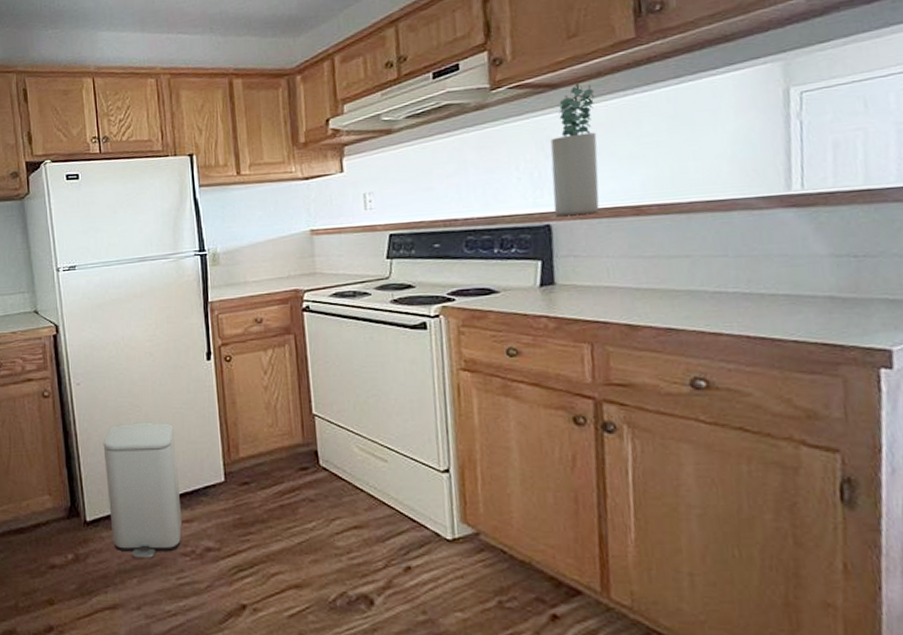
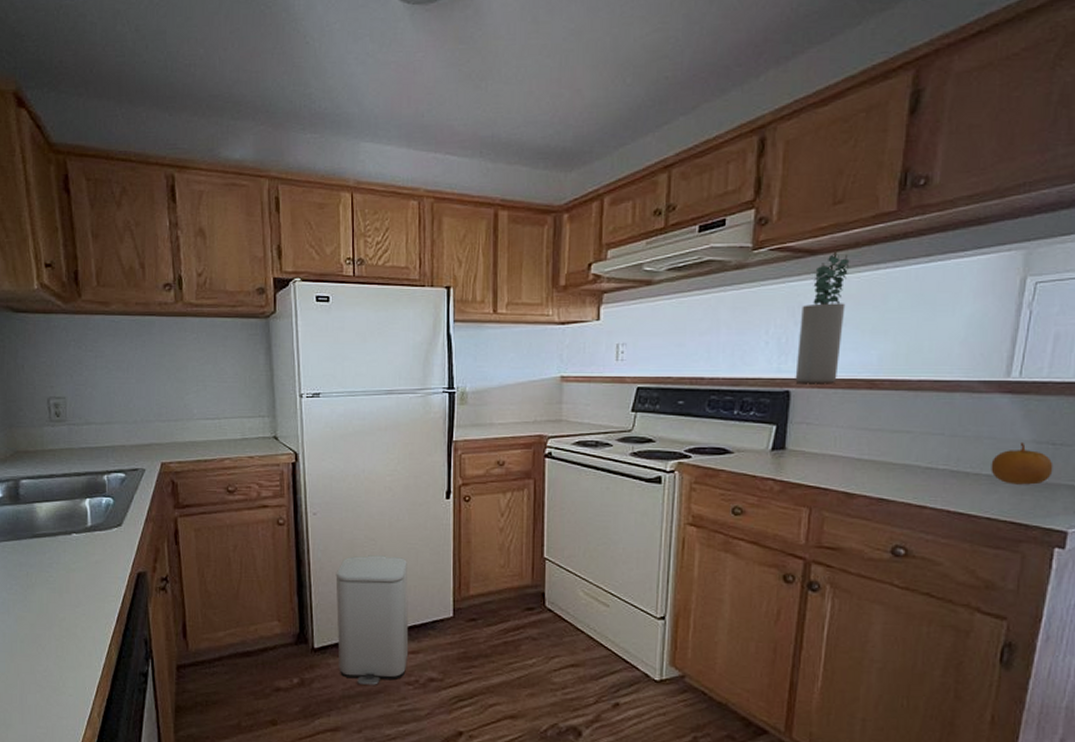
fruit: none [787,257,861,303] -> present [991,442,1053,485]

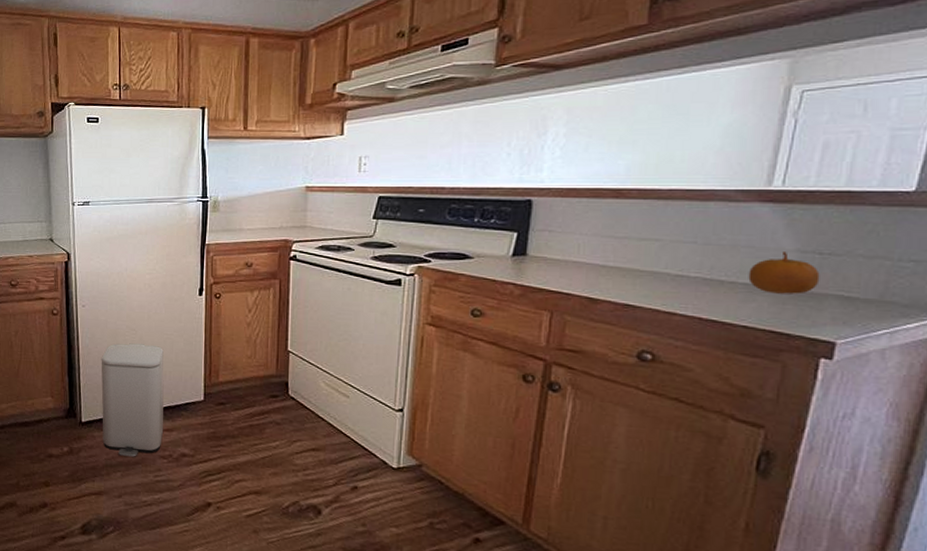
vase: present [795,248,850,384] -> none [537,62,597,194]

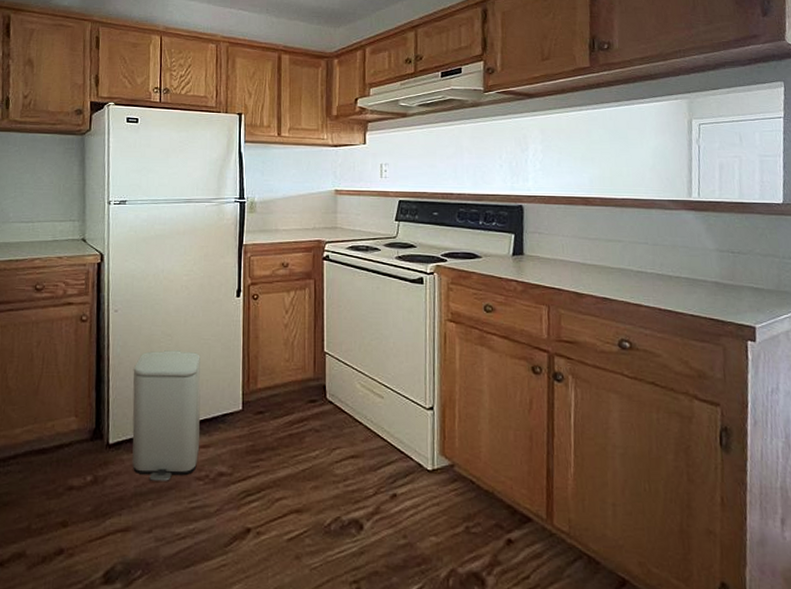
fruit: present [748,252,820,295] -> none [687,251,736,287]

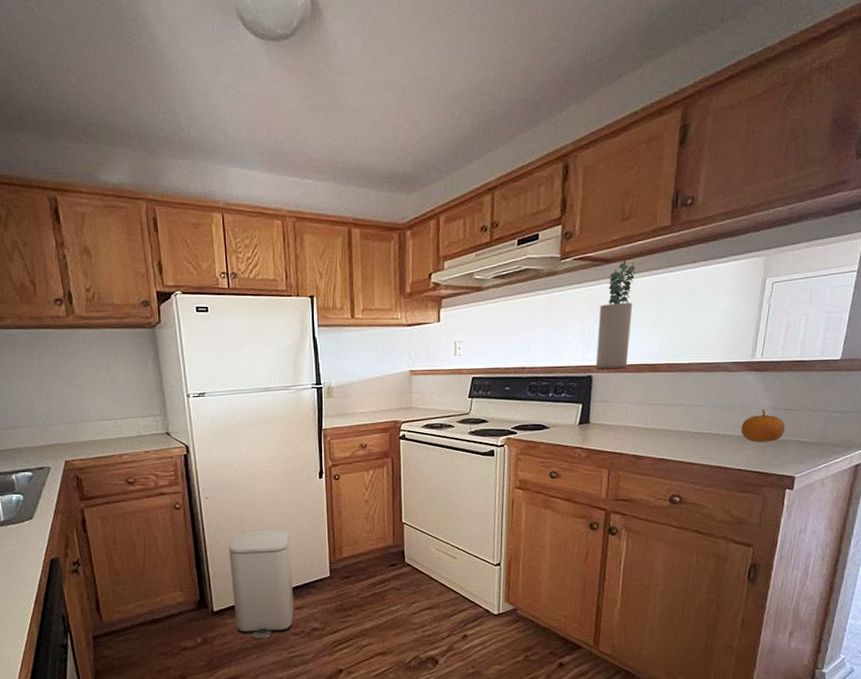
vase: none [525,93,560,201] -> present [596,257,636,370]
fruit: none [687,251,736,287] -> present [741,409,785,443]

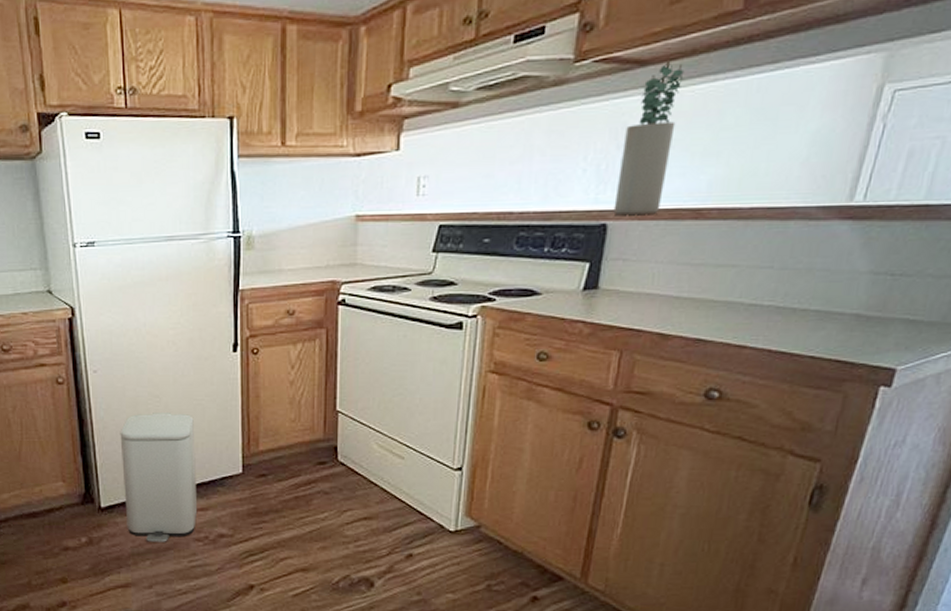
fruit: present [741,409,785,443] -> none [820,274,890,320]

